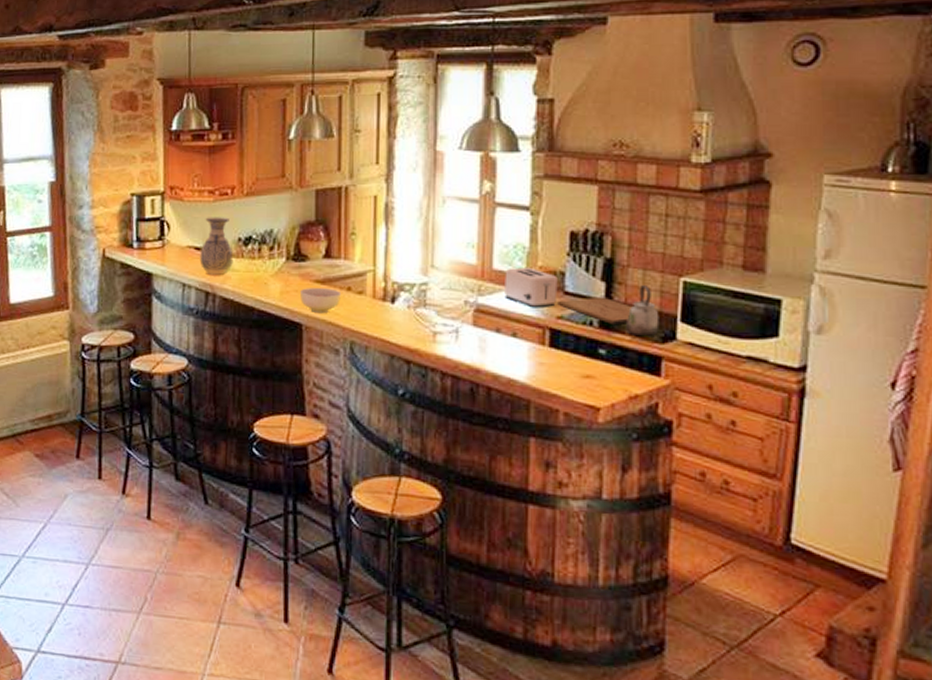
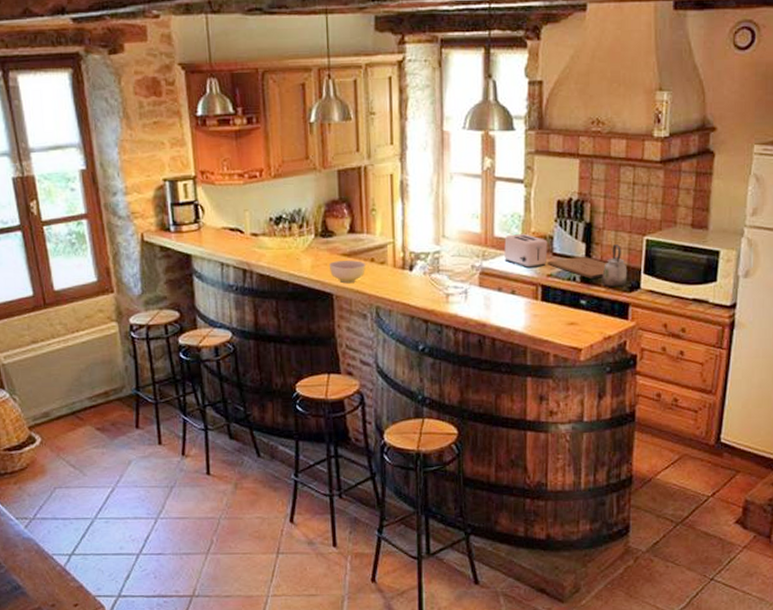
vase: present [199,217,232,276] -> none [234,199,265,255]

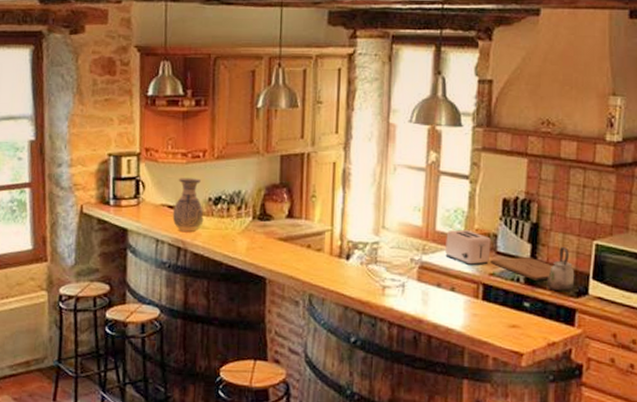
vase: none [234,199,265,255] -> present [172,178,203,233]
bowl: present [328,260,365,283] -> none [264,245,301,268]

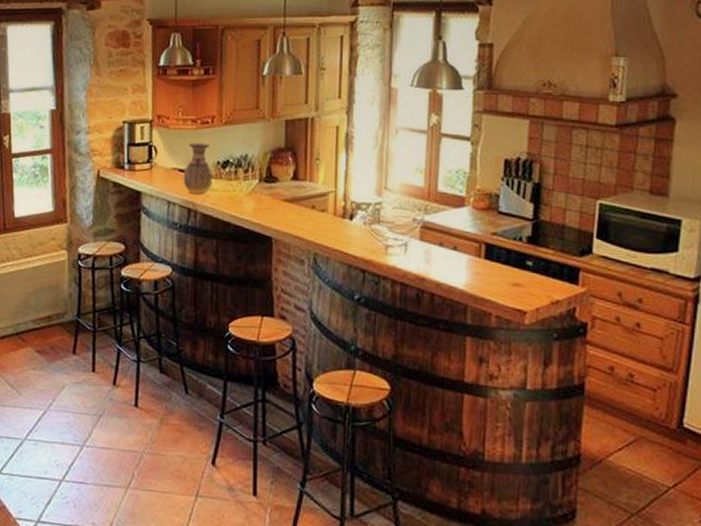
toaster: present [445,229,491,266] -> none [447,189,493,226]
cutting board: present [490,256,576,281] -> none [492,216,580,240]
kettle: present [546,247,575,292] -> none [549,207,578,251]

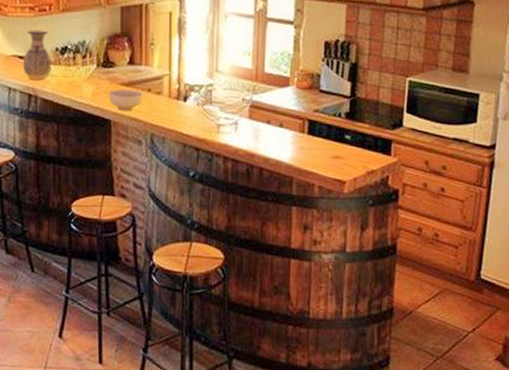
bowl: none [270,206,306,228] -> present [108,90,142,110]

